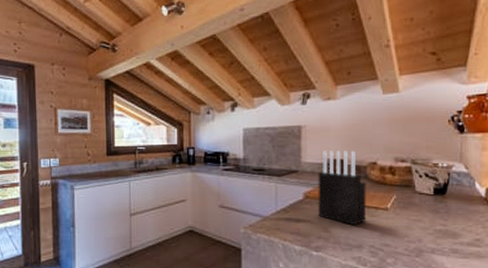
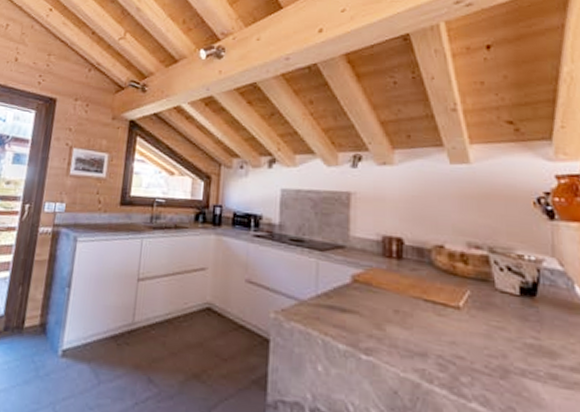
knife block: present [318,150,367,226] -> none [369,225,432,326]

